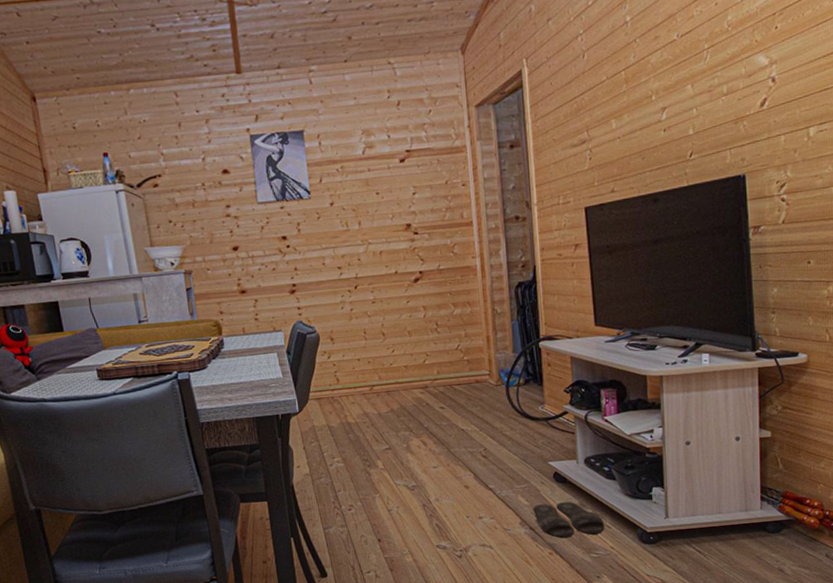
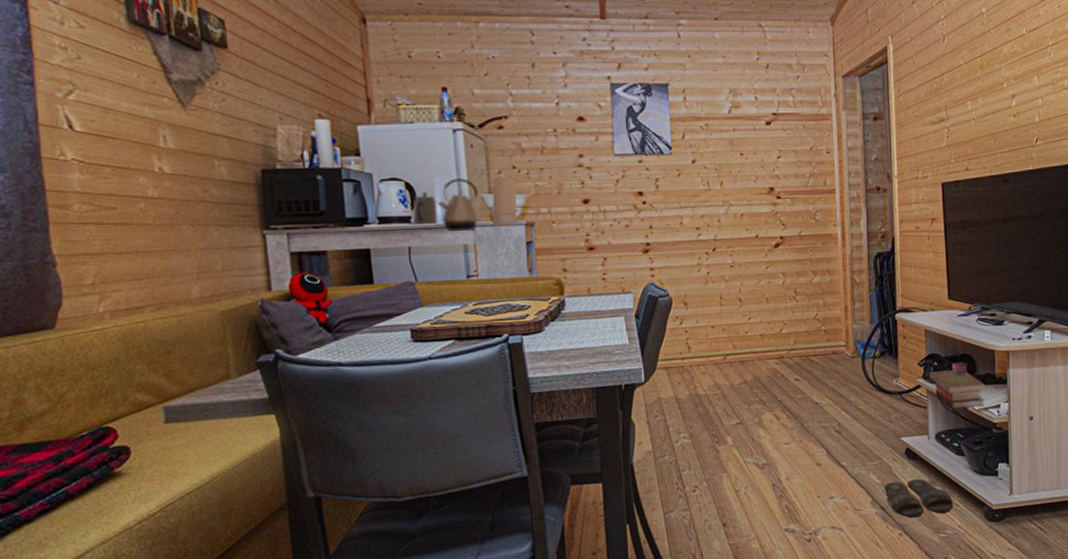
teapot: none [89,248,110,278] -> present [412,192,437,225]
kettle: none [109,234,146,281] -> present [438,178,481,230]
canister: none [153,230,178,276] -> present [492,177,518,227]
books: none [576,396,636,435] -> present [929,370,985,409]

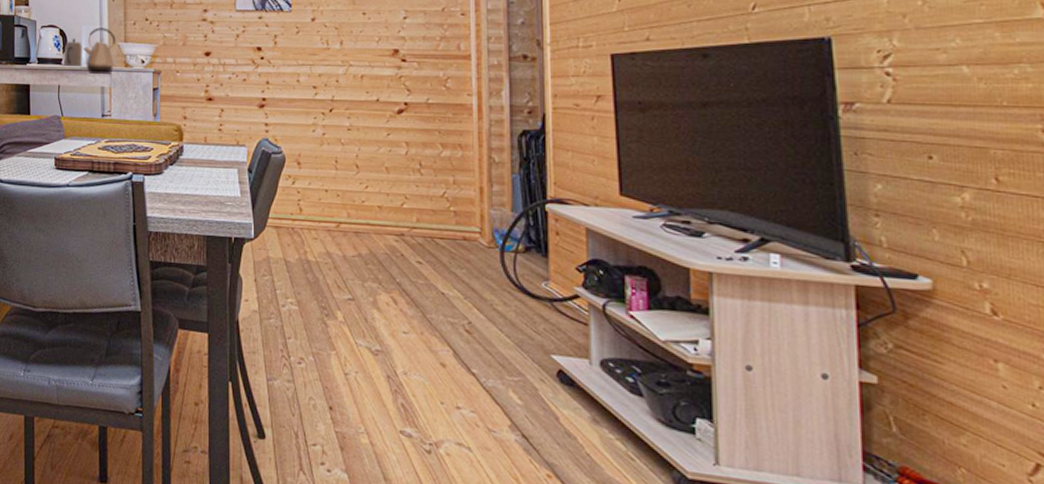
canister: present [492,177,518,227] -> none [125,28,147,74]
slippers: present [884,478,953,518] -> none [527,407,626,465]
books: present [929,370,985,409] -> none [592,281,674,338]

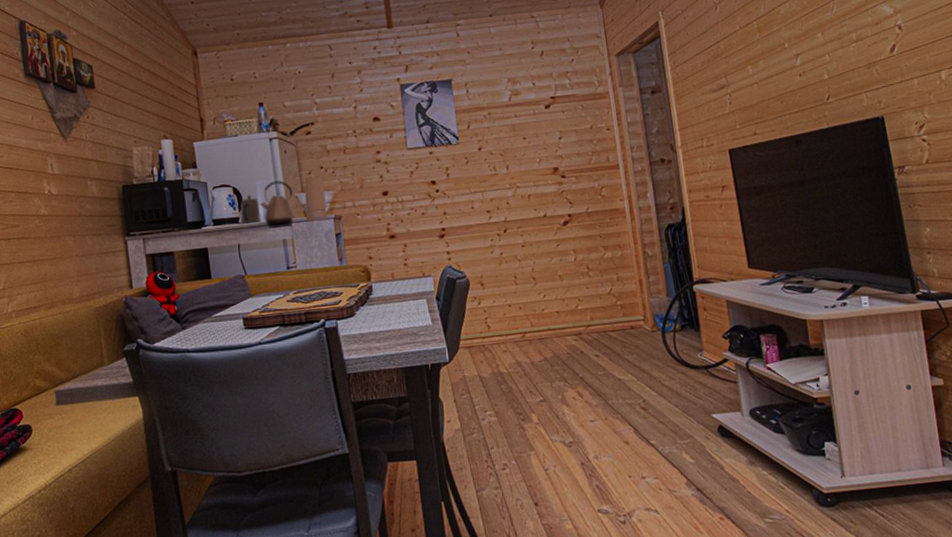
canister: none [125,28,147,74] -> present [304,176,327,222]

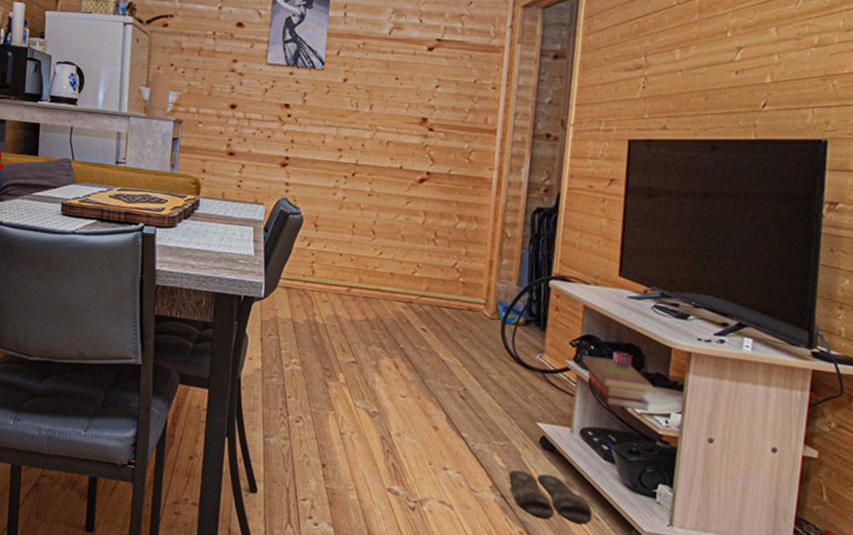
teapot: present [240,195,261,224] -> none [78,78,100,109]
kettle: present [260,180,297,227] -> none [101,69,138,118]
slippers: none [698,458,778,501] -> present [508,470,593,524]
books: none [736,342,801,384] -> present [582,355,653,411]

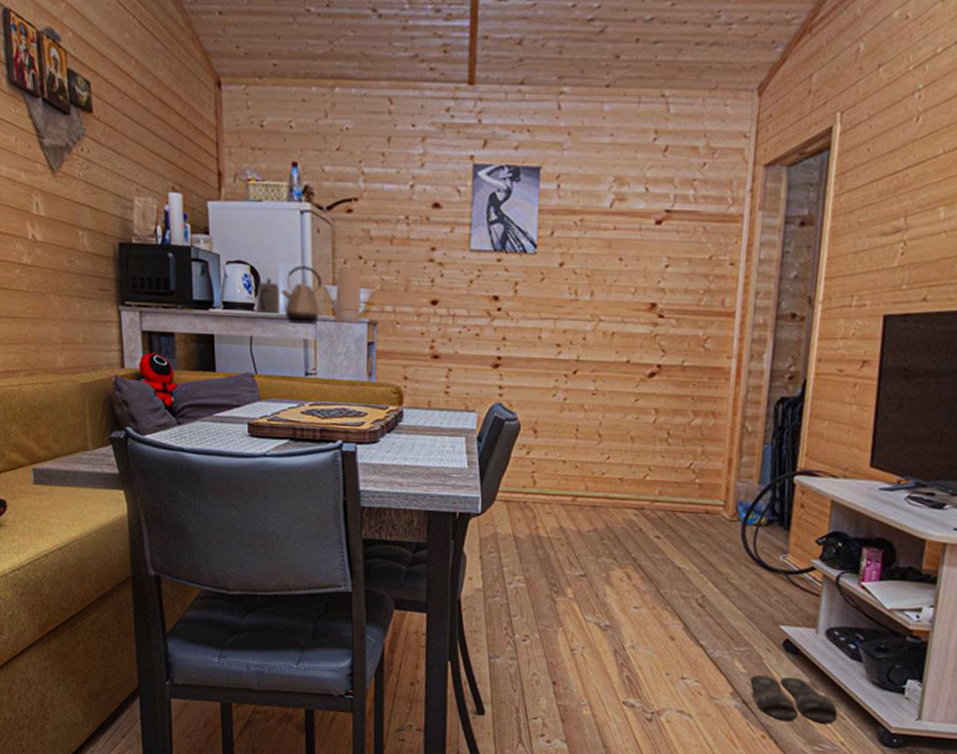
teapot: none [78,78,100,109] -> present [256,278,280,315]
kettle: none [101,69,138,118] -> present [281,265,323,322]
books: present [582,355,653,411] -> none [829,553,904,606]

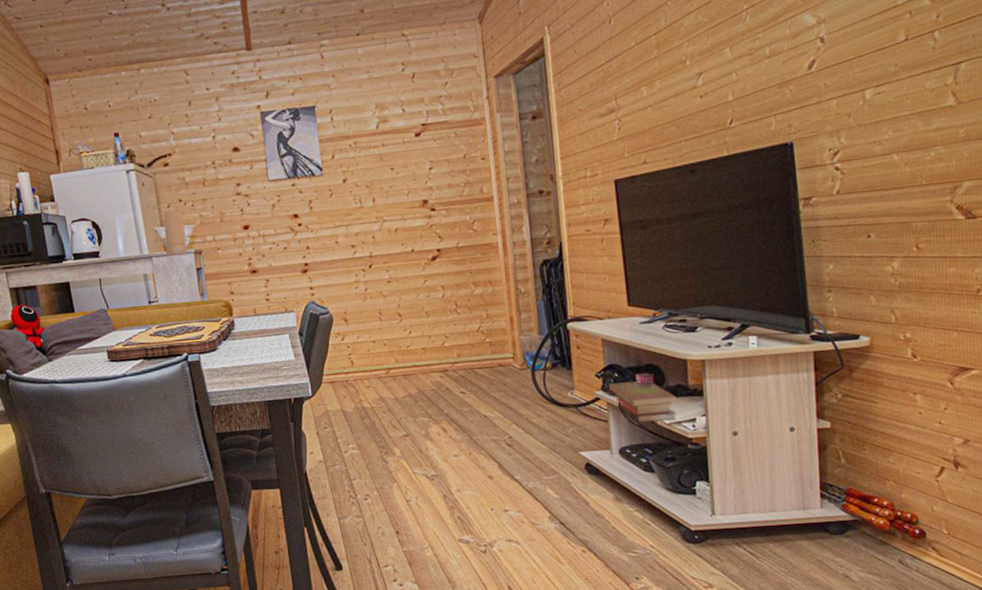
teapot: present [256,278,280,315] -> none [99,229,121,259]
kettle: present [281,265,323,322] -> none [119,214,157,261]
slippers: present [750,675,838,724] -> none [563,494,644,535]
books: none [829,553,904,606] -> present [609,381,676,423]

